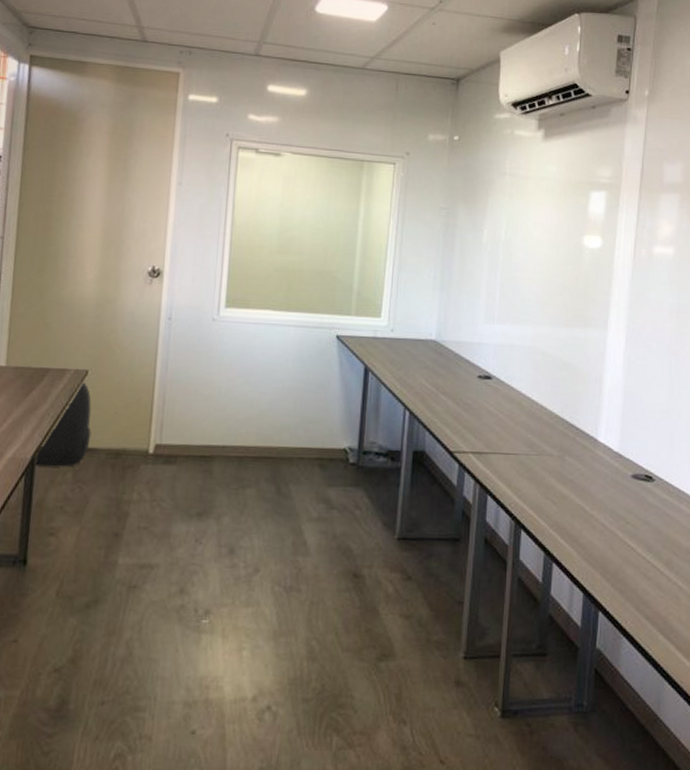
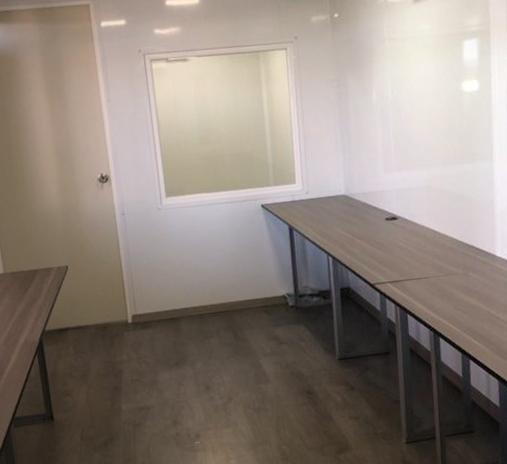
backpack: present [33,379,92,467] -> none [42,274,81,346]

